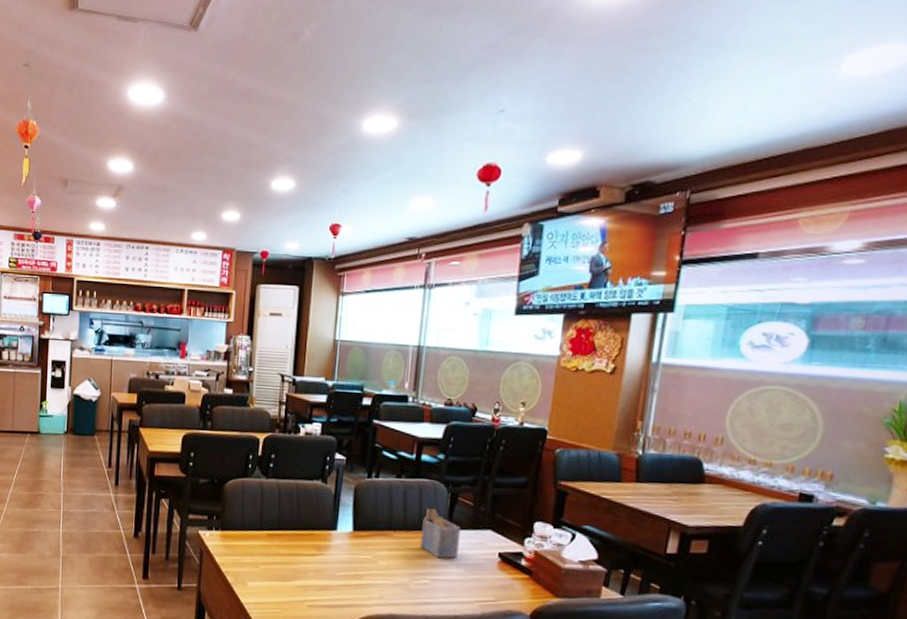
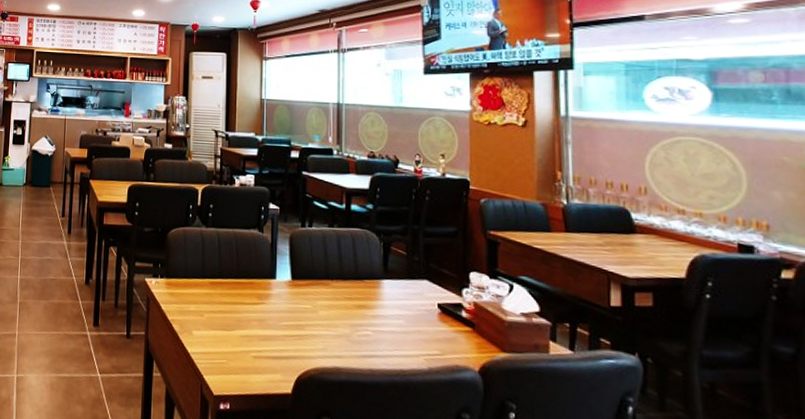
napkin holder: present [419,508,460,559] -> none [357,257,397,309]

